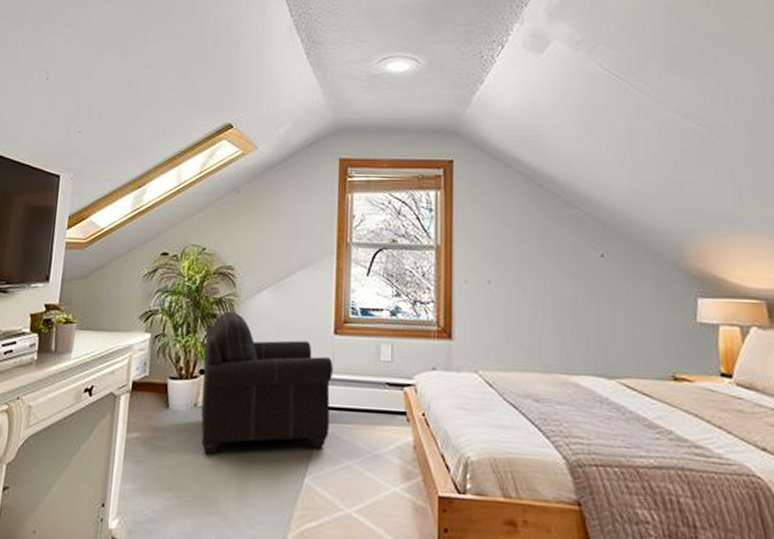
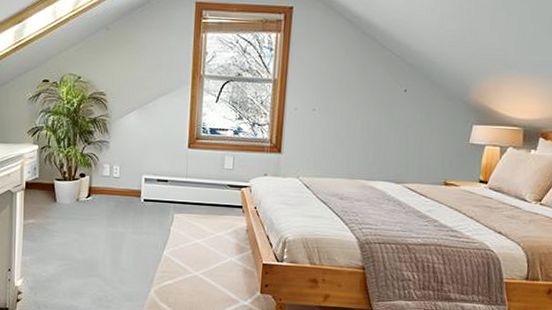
armchair: present [201,311,334,455] -> none [82,128,187,235]

